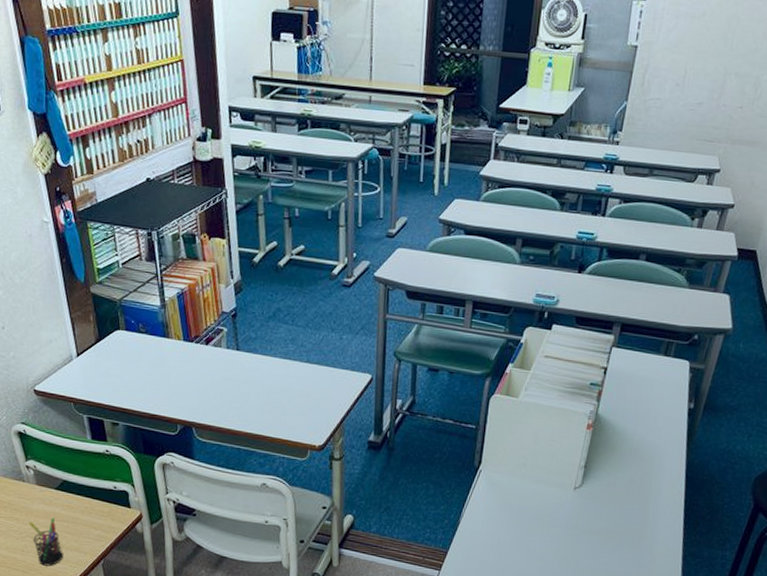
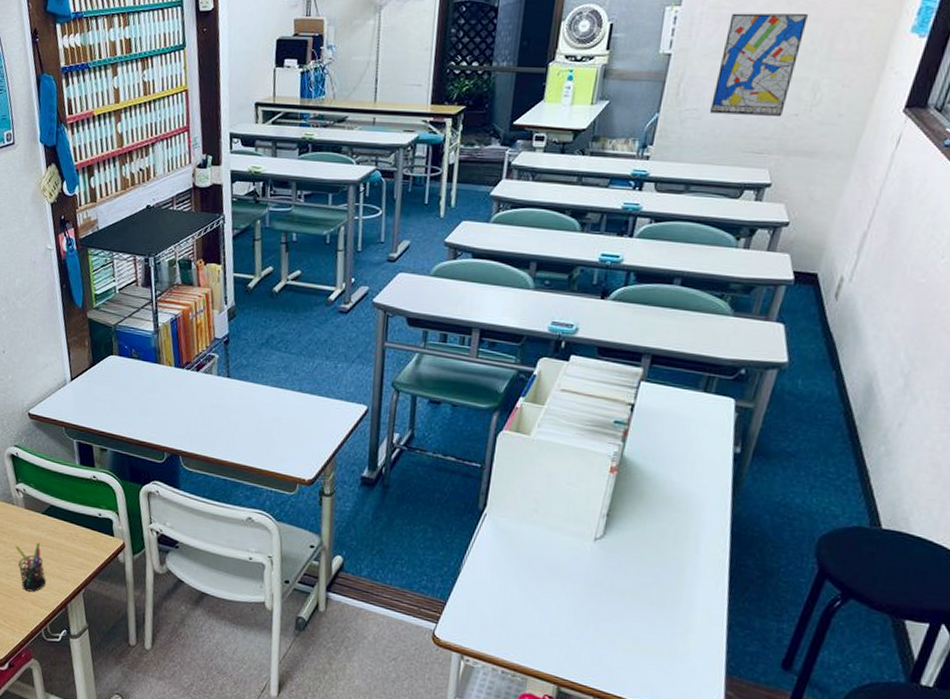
wall art: none [670,10,751,108] -> present [710,13,808,116]

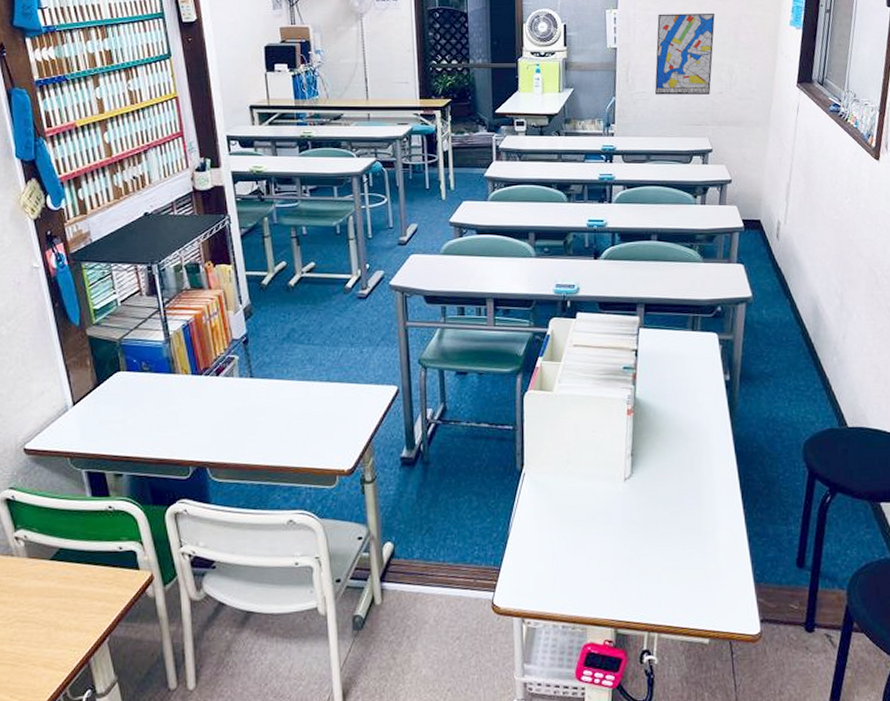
pen holder: present [15,542,46,592] -> none [18,594,61,655]

